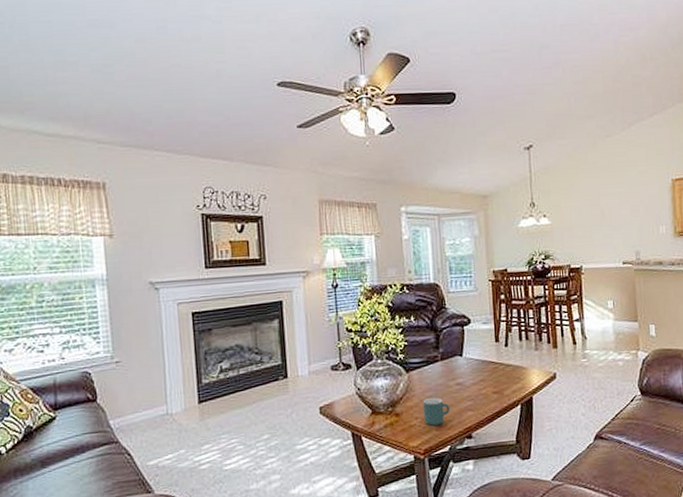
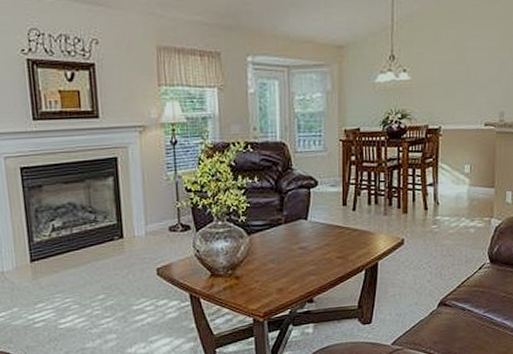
mug: present [423,397,450,426] -> none [264,261,292,289]

